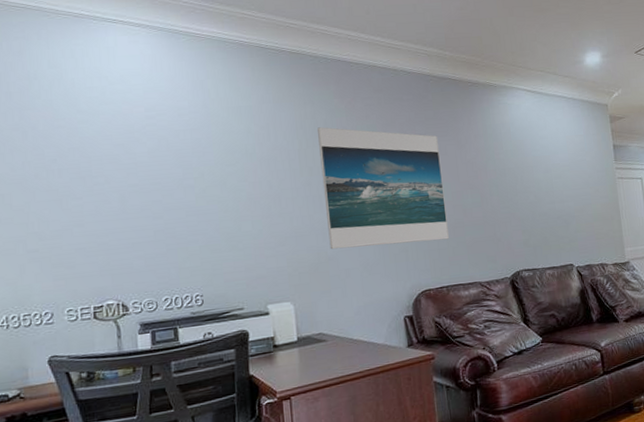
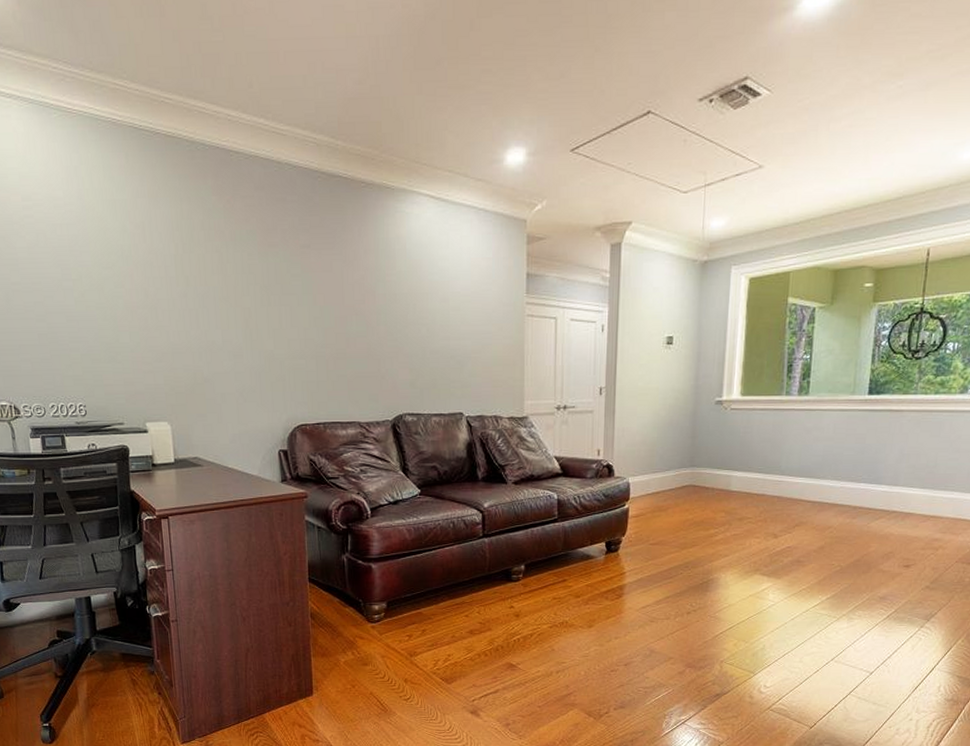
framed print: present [317,127,449,250] -> none [194,229,329,372]

